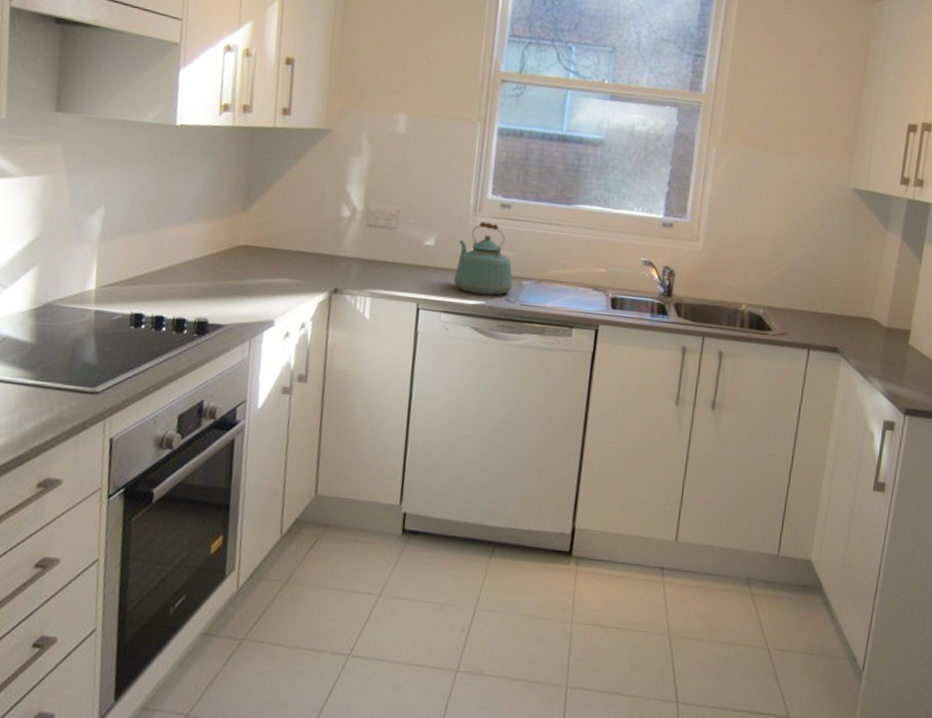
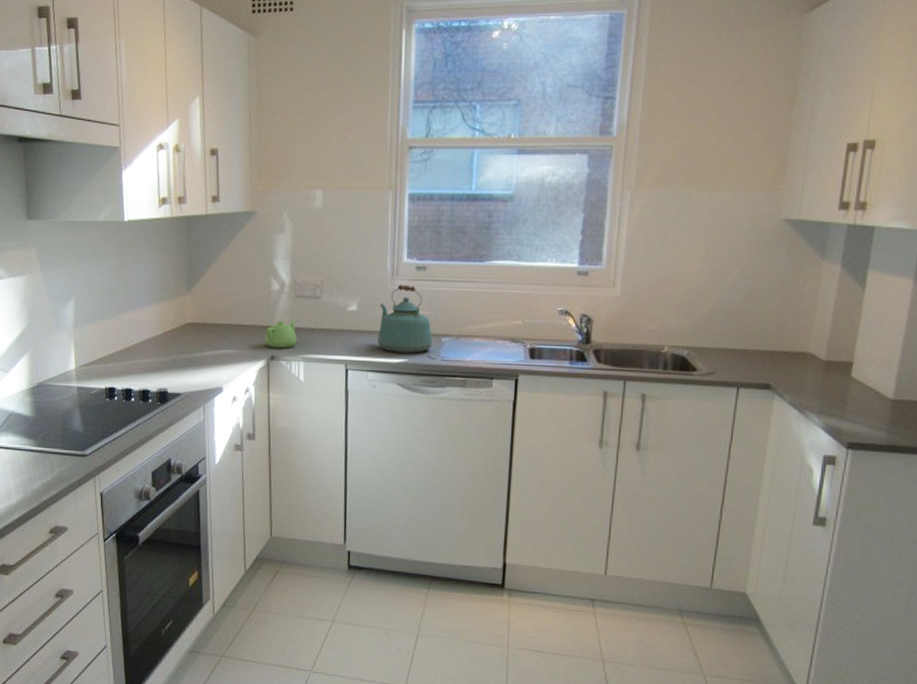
teapot: none [328,250,367,282] -> present [264,319,297,348]

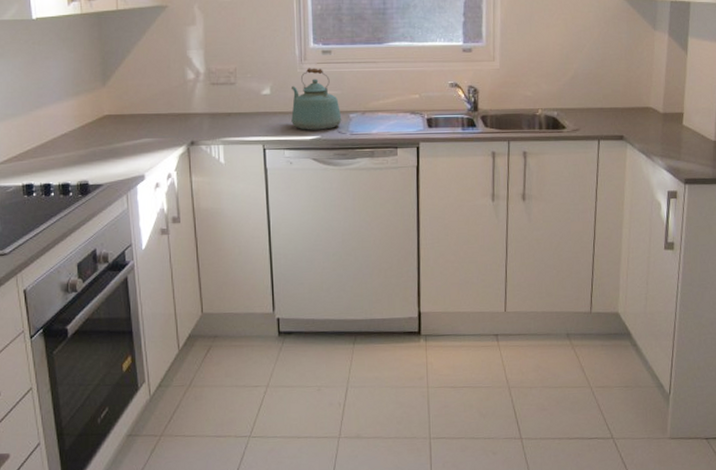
teapot: present [264,319,297,348] -> none [183,106,215,134]

